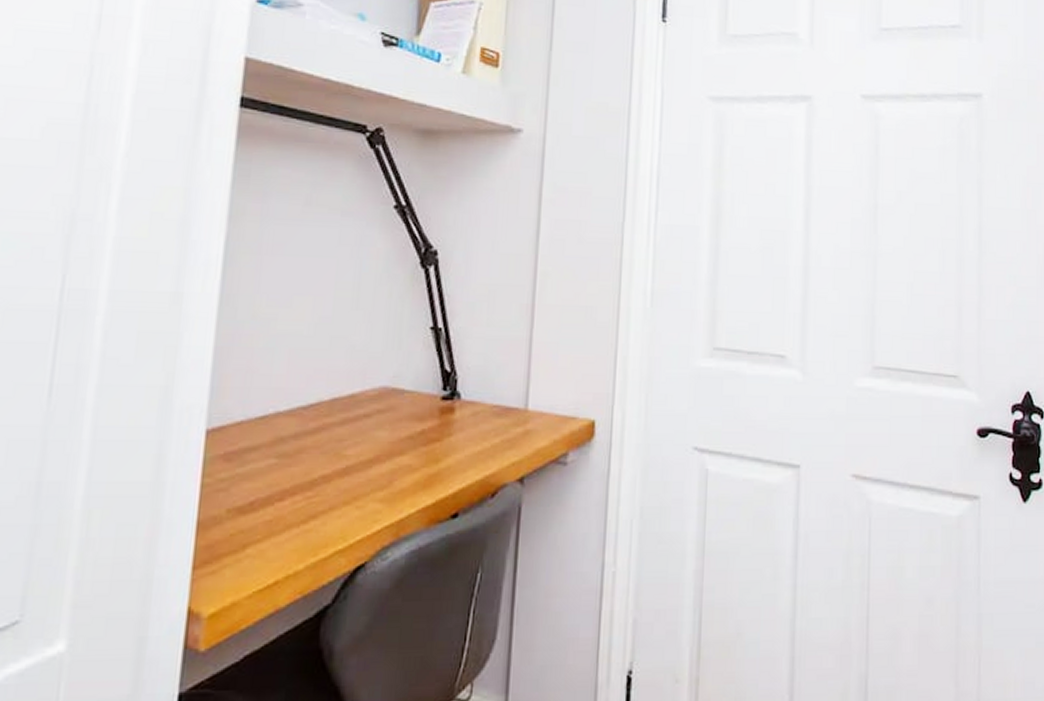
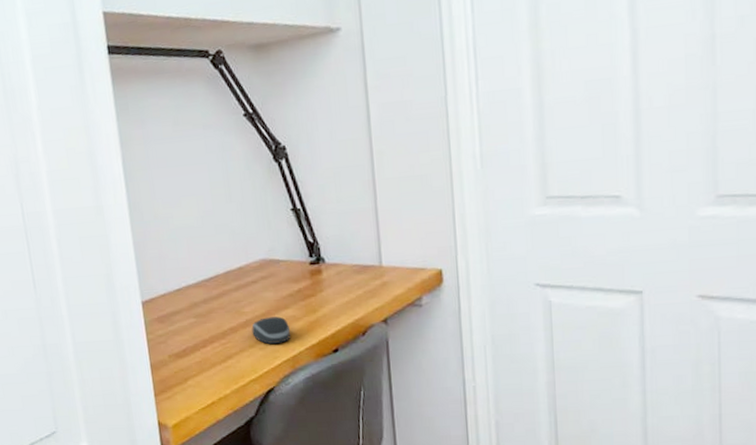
computer mouse: none [351,464,401,501] -> present [251,316,290,344]

